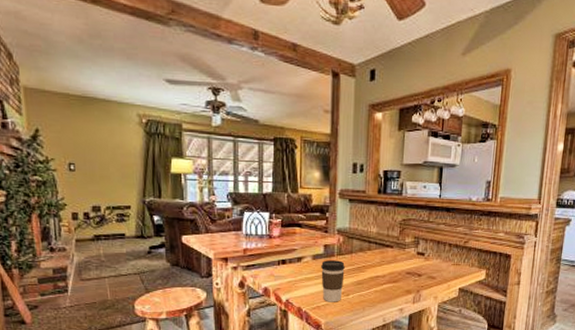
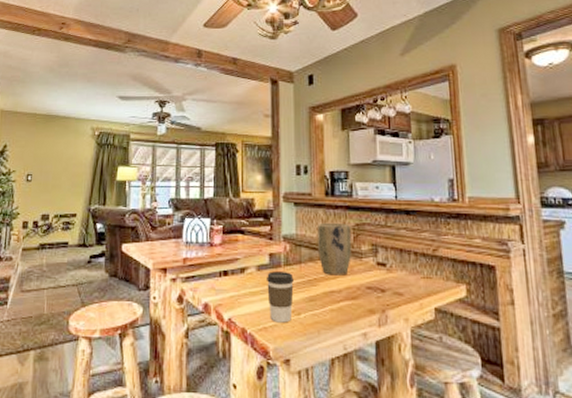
plant pot: none [367,217,398,263] -> present [317,222,352,276]

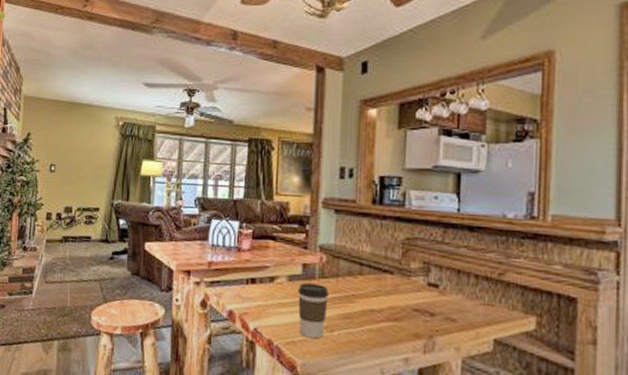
plant pot: present [317,222,352,276] -> none [358,233,400,294]

